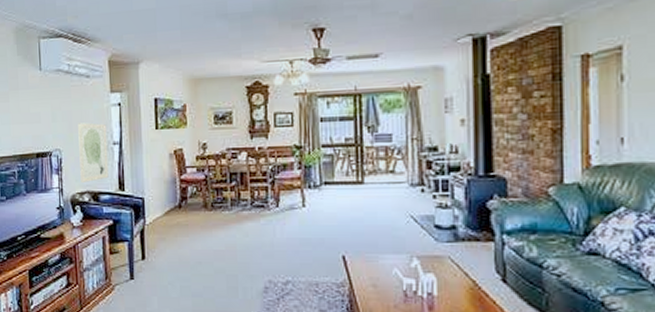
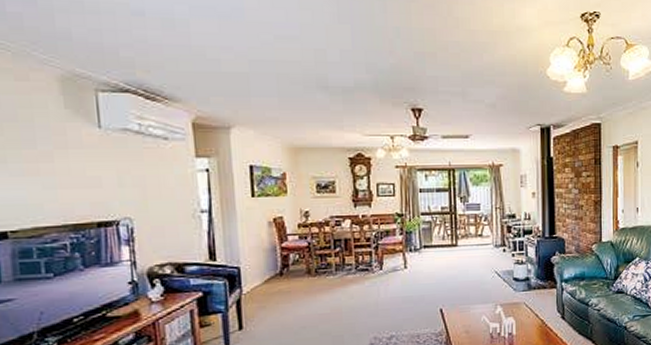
wall art: present [78,122,109,184] -> none [154,189,196,255]

